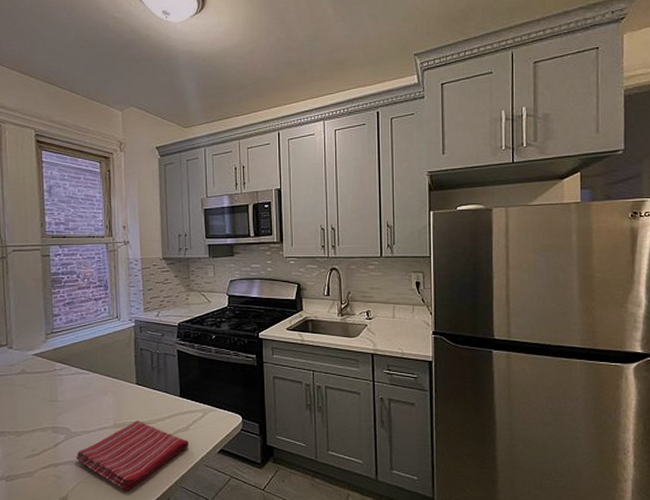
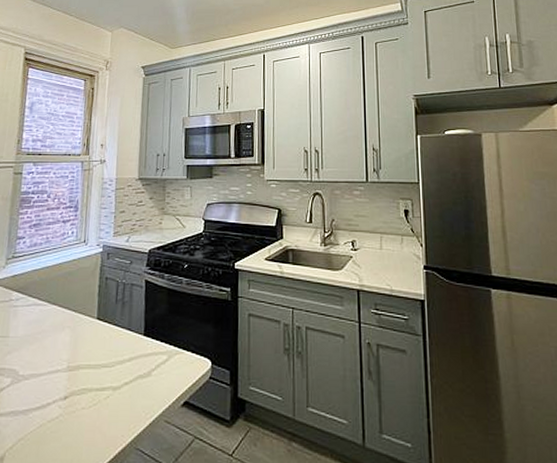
dish towel: present [76,420,190,492] -> none [19,363,150,453]

